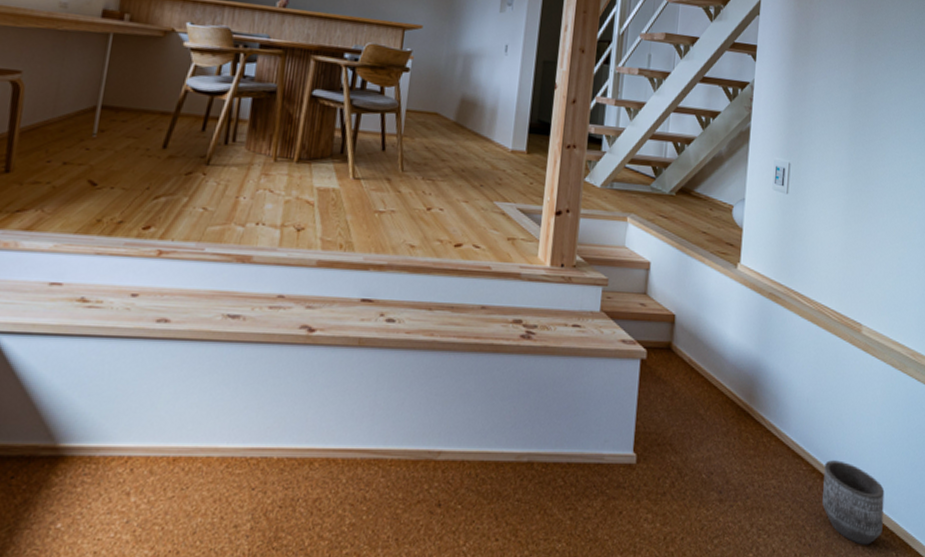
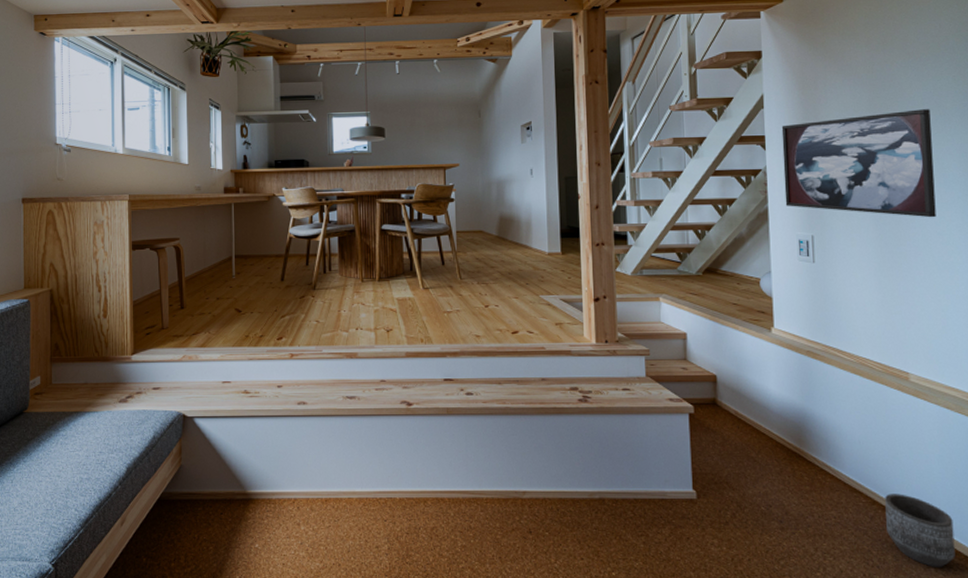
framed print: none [767,37,910,158] -> present [781,109,936,218]

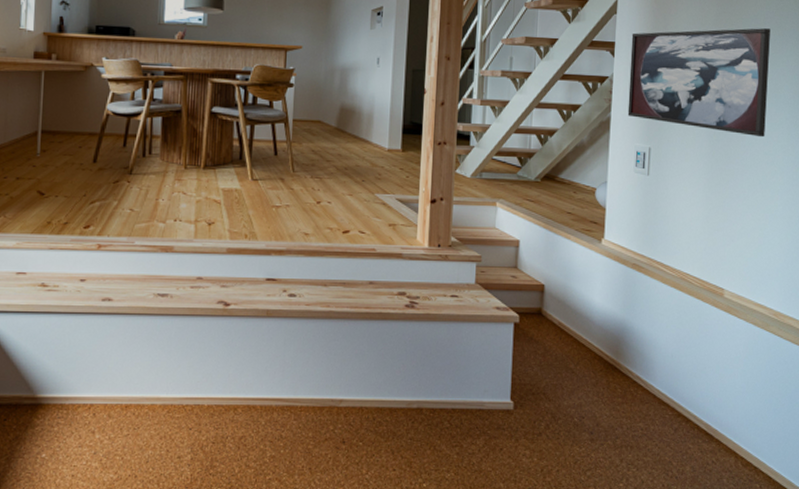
planter: present [885,494,955,567] -> none [687,407,748,478]

